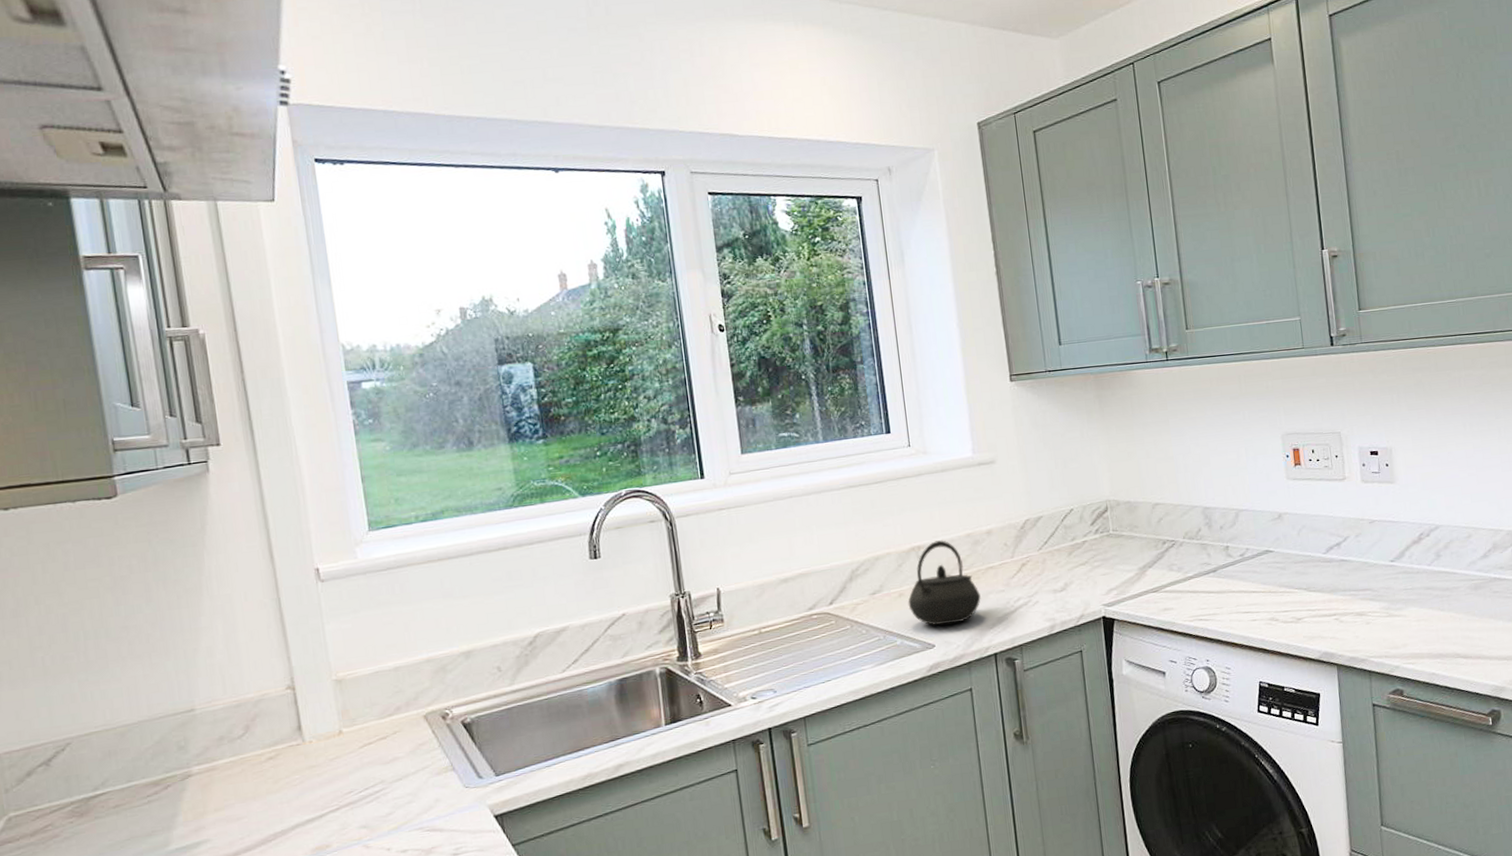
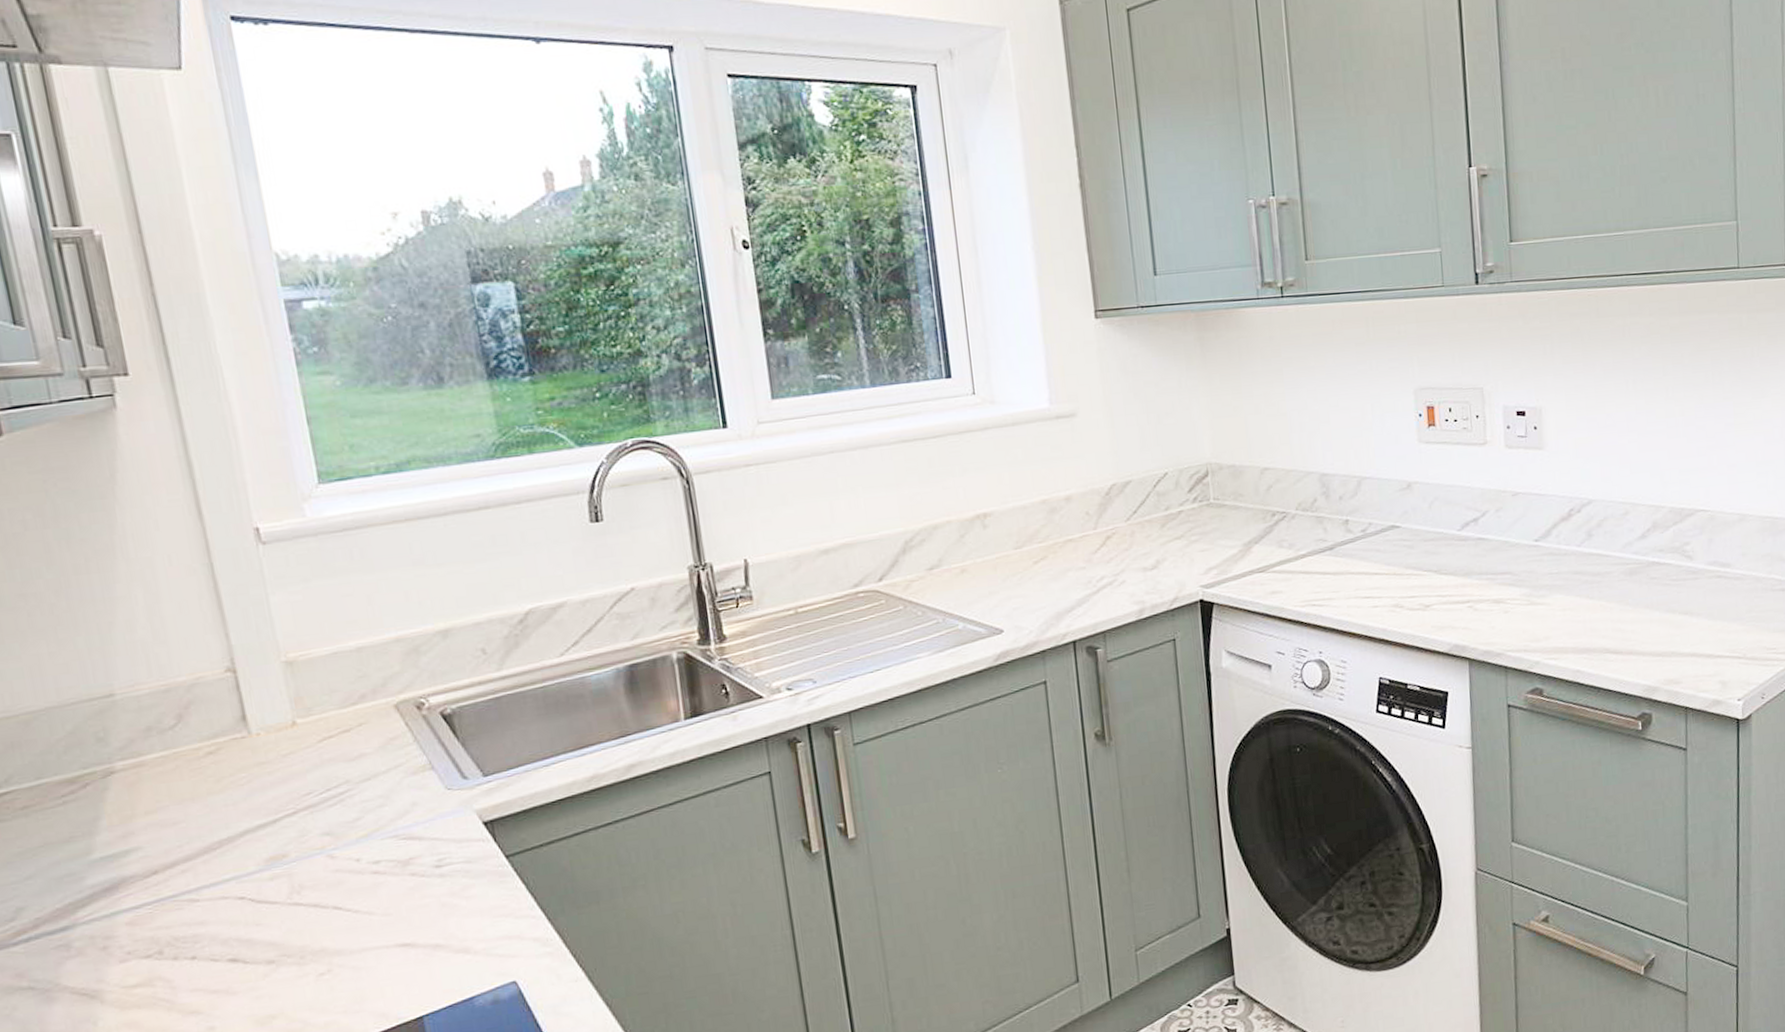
kettle: present [908,540,981,626] -> none [971,507,1058,608]

